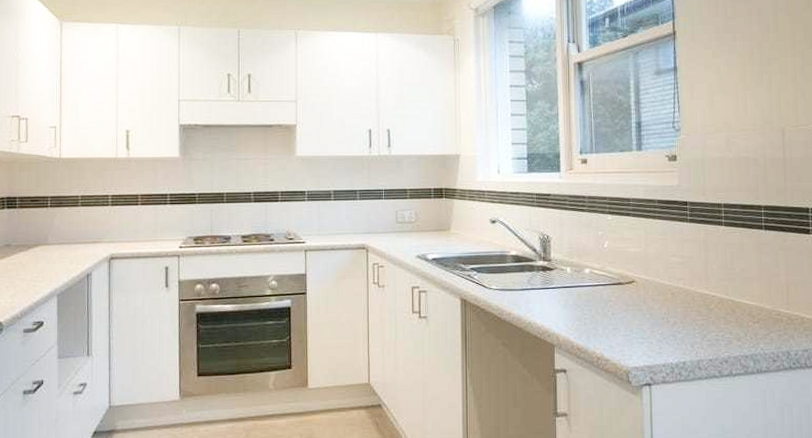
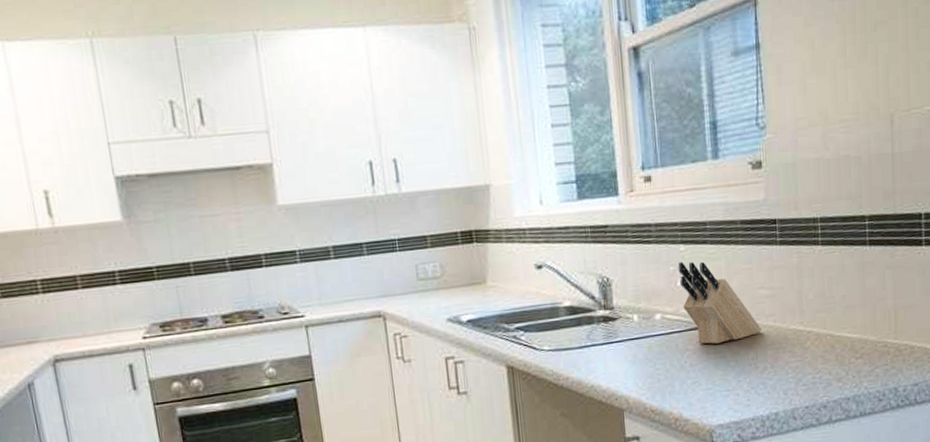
knife block: none [605,229,673,298] -> present [678,261,761,344]

